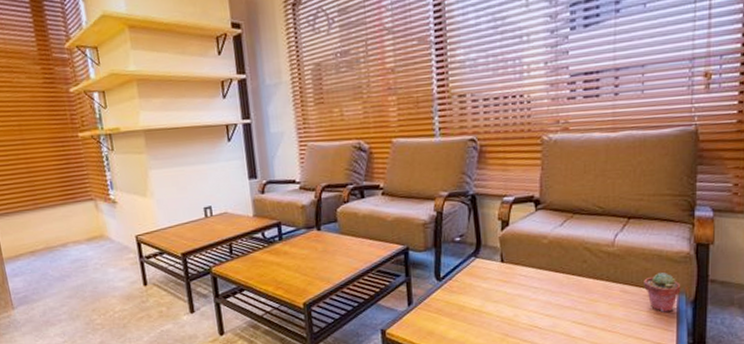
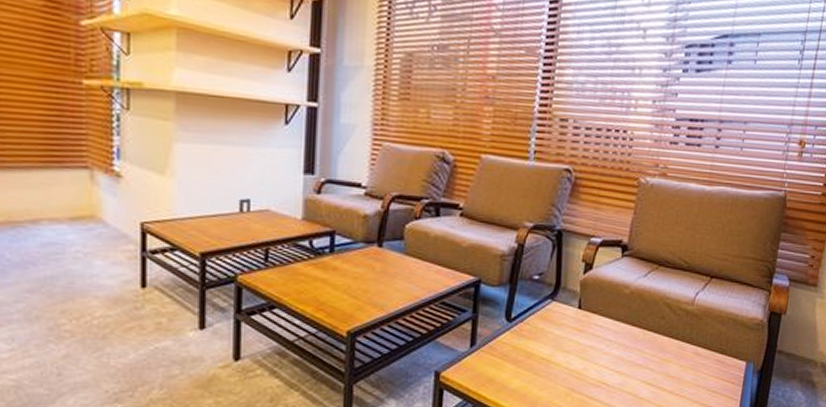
potted succulent: present [644,272,681,312] -> none [716,338,751,380]

